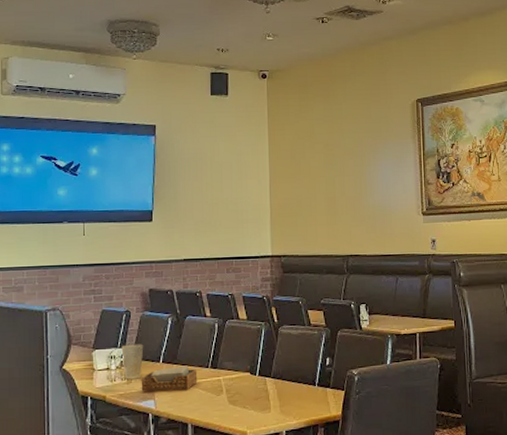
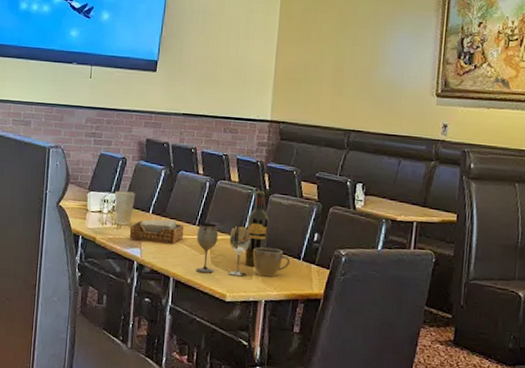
wineglass: none [211,362,265,414] -> present [196,222,251,277]
wine bottle: none [259,324,281,400] -> present [245,190,269,267]
cup: none [269,378,306,408] -> present [253,247,291,277]

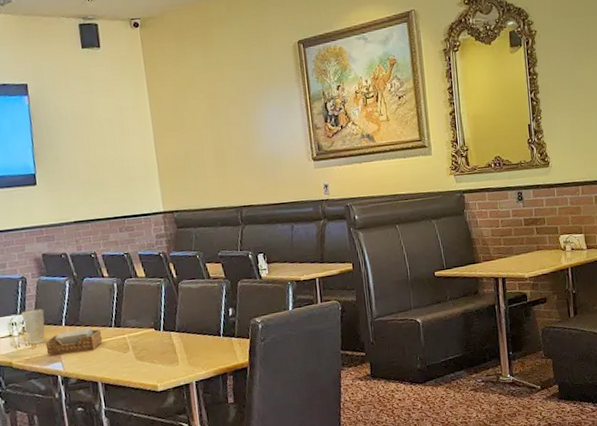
wineglass: present [196,222,251,277] -> none [115,317,173,371]
wine bottle: present [245,190,269,267] -> none [162,280,186,354]
cup: present [253,247,291,277] -> none [174,331,212,360]

